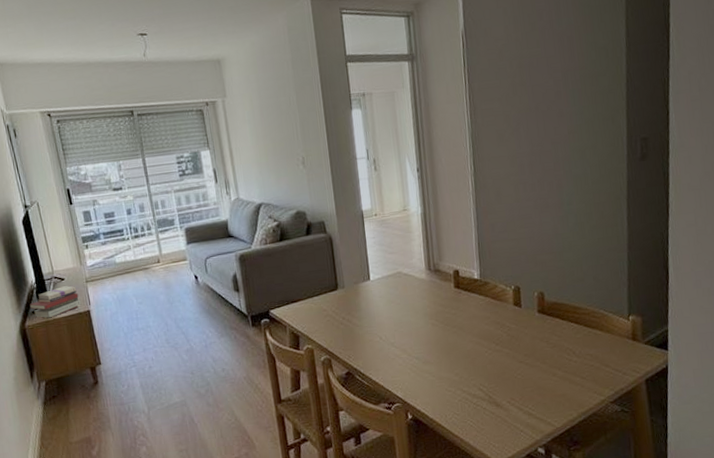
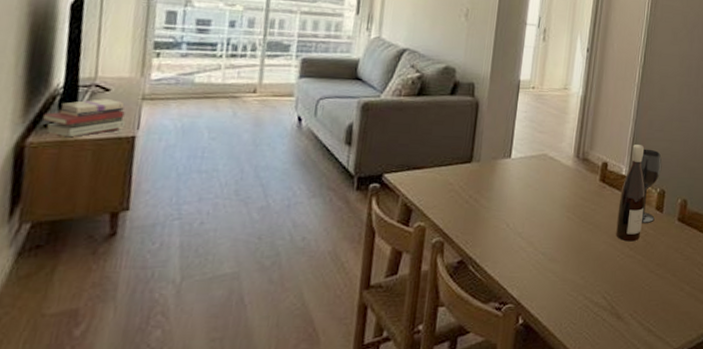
bottle: none [476,248,504,338] -> present [616,144,646,242]
wine glass: none [490,250,515,319] -> present [640,149,662,223]

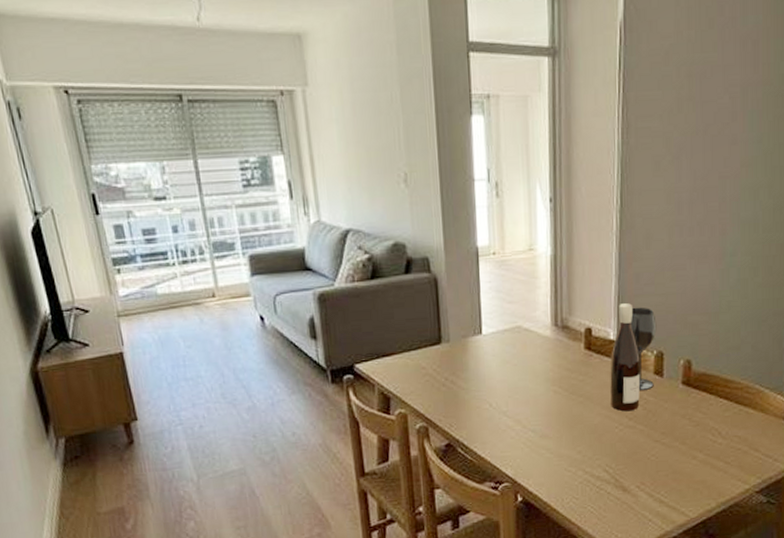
books: present [42,99,127,137] -> none [42,320,112,359]

